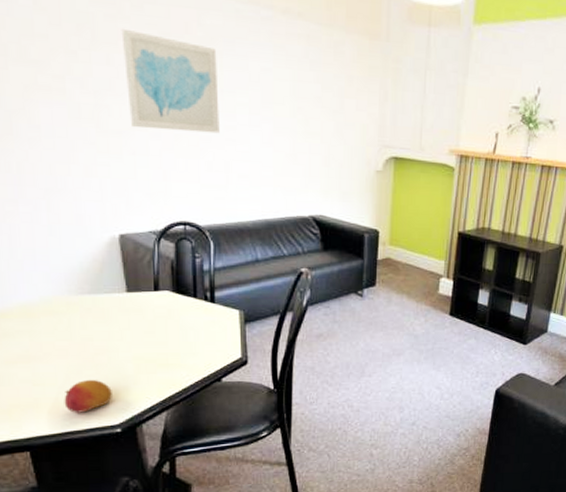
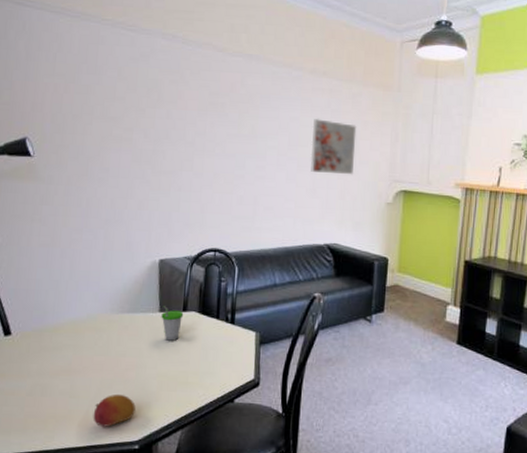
wall art: present [121,28,220,134] -> none [179,90,255,172]
cup: none [129,284,156,322] -> present [161,305,184,341]
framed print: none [288,70,340,139] -> present [310,118,357,175]

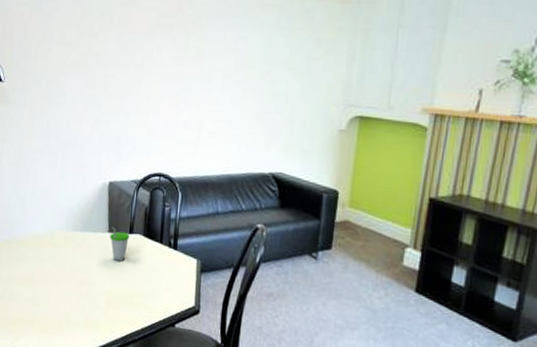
fruit: present [93,394,136,427] -> none [51,306,87,336]
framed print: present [310,118,357,175] -> none [257,37,309,99]

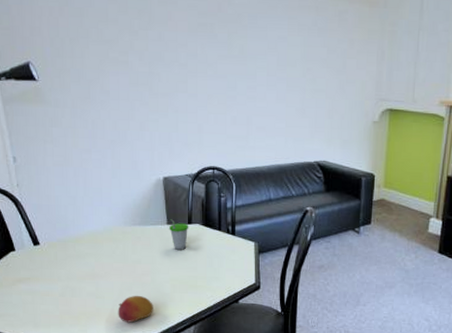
fruit: none [51,306,87,336] -> present [118,295,153,323]

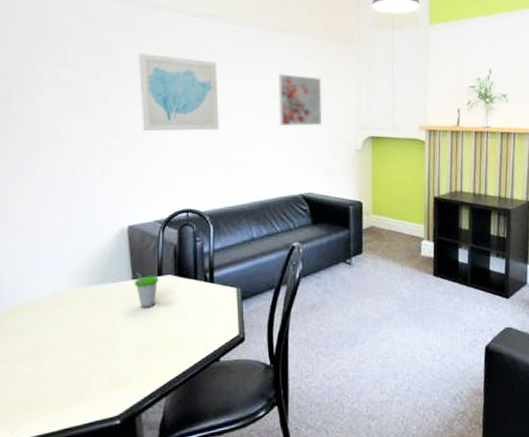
fruit: present [118,295,153,323] -> none [66,369,113,407]
wall art: none [170,11,243,93] -> present [138,53,219,132]
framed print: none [299,37,343,95] -> present [277,73,322,126]

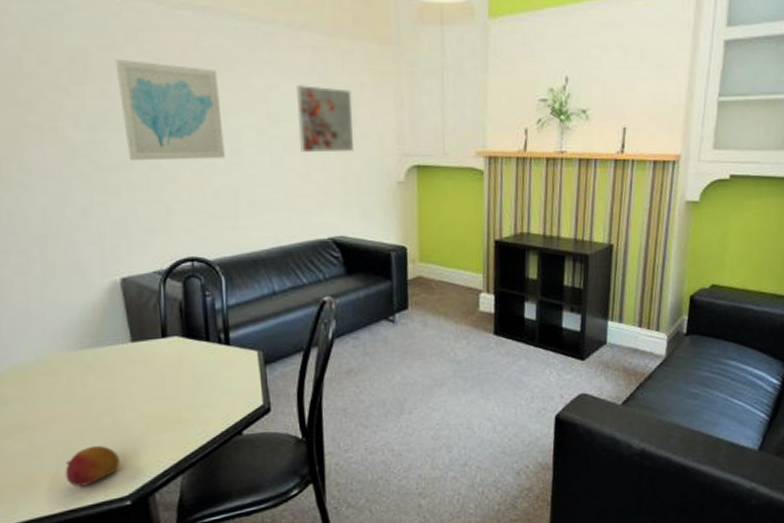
fruit: none [66,369,113,407] -> present [65,445,120,487]
cup: present [134,271,159,308] -> none [134,332,164,375]

